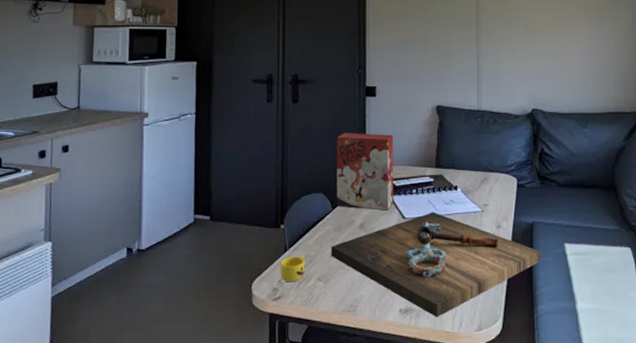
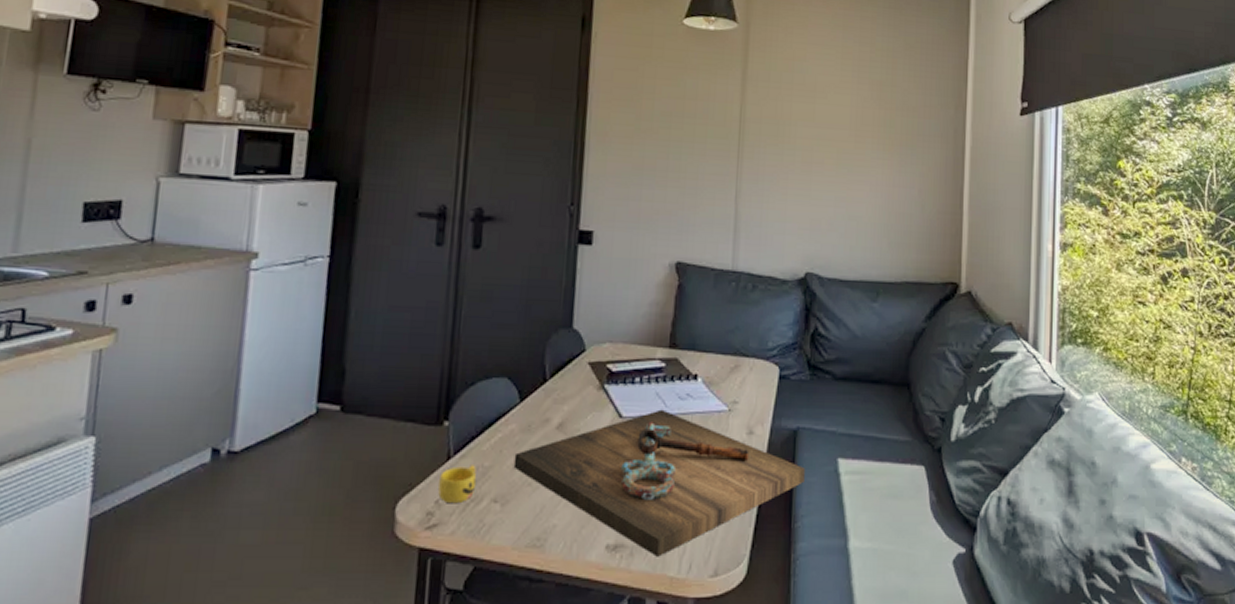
cereal box: present [336,133,394,211] -> none [526,294,614,406]

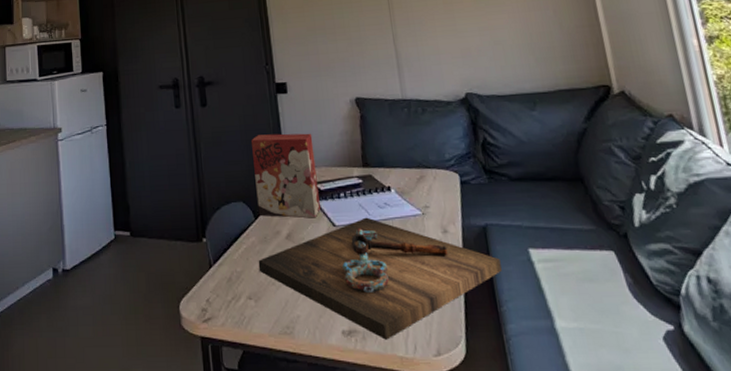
cup: present [437,465,477,504] -> none [206,271,234,302]
cereal box: none [526,294,614,406] -> present [251,133,321,218]

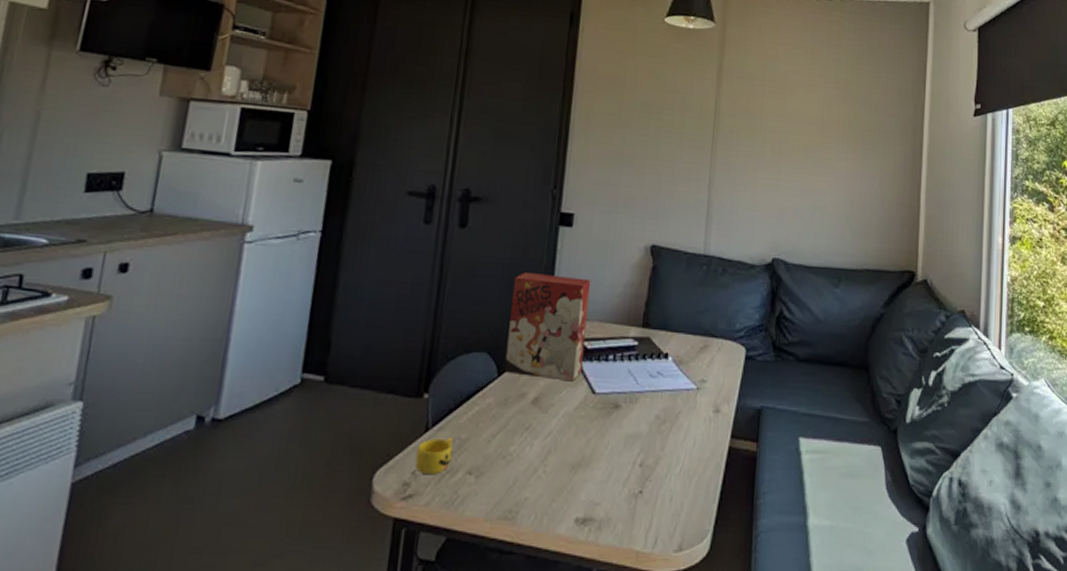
cup: none [206,271,234,302] -> present [415,437,453,475]
cutting board: present [258,217,502,340] -> none [489,386,768,531]

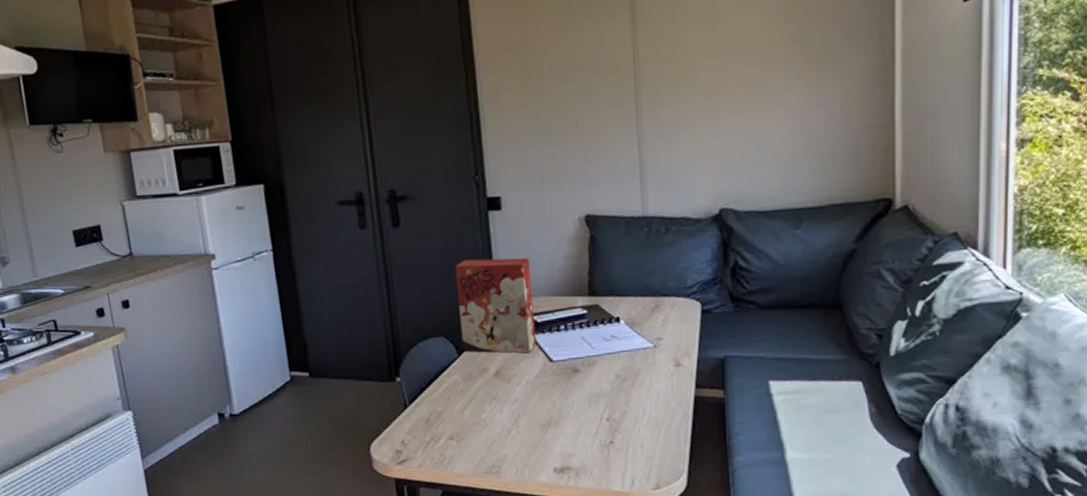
cup: present [415,437,453,475] -> none [400,411,433,443]

